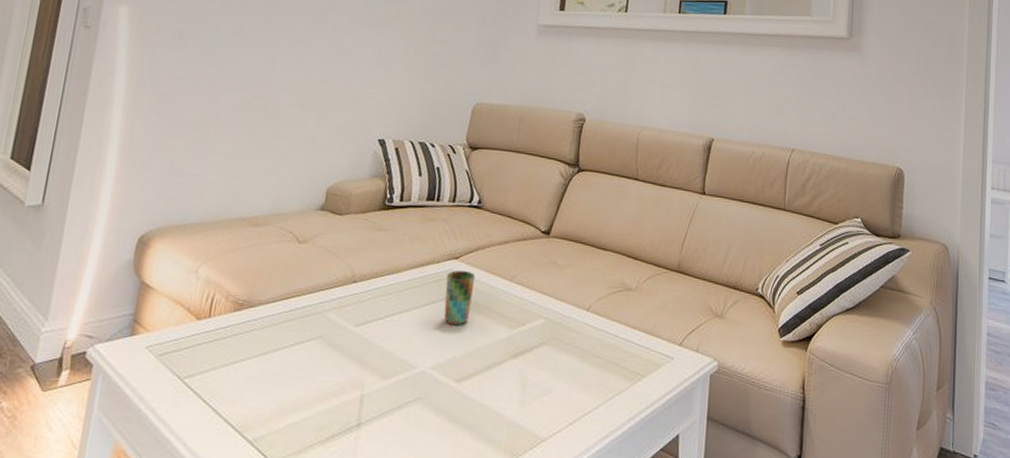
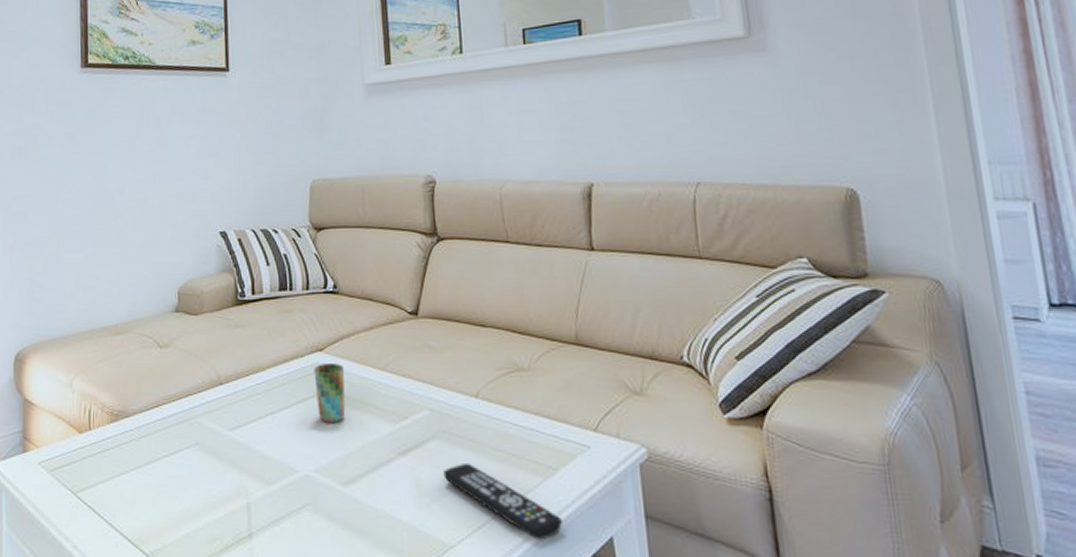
remote control: none [547,366,641,436] -> present [443,462,562,540]

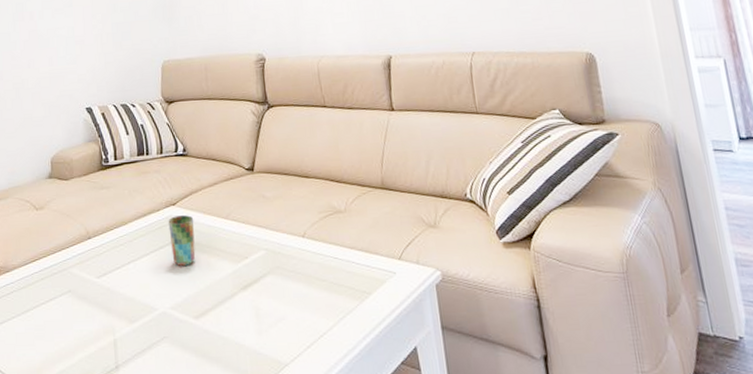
remote control: present [443,462,562,540] -> none [278,292,376,354]

